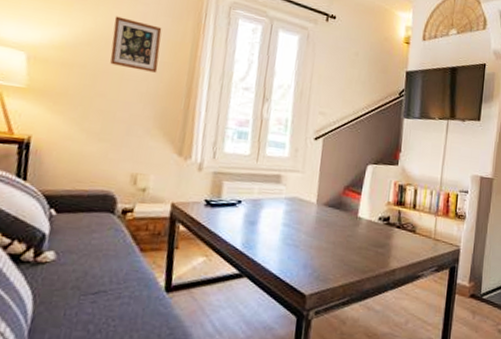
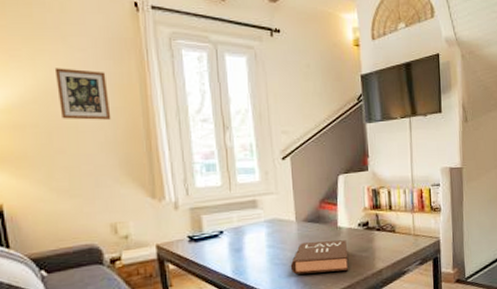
book: none [301,227,364,264] -> present [290,240,349,275]

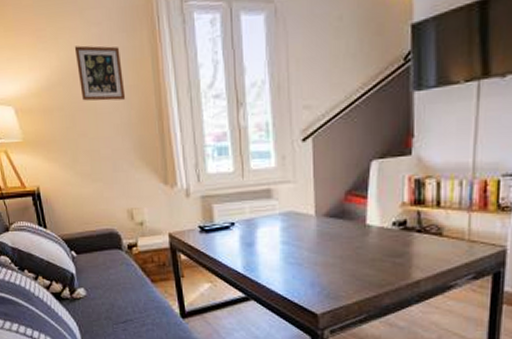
book: present [290,240,349,275] -> none [306,241,377,278]

